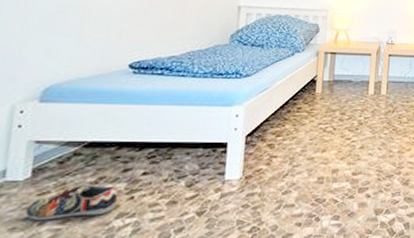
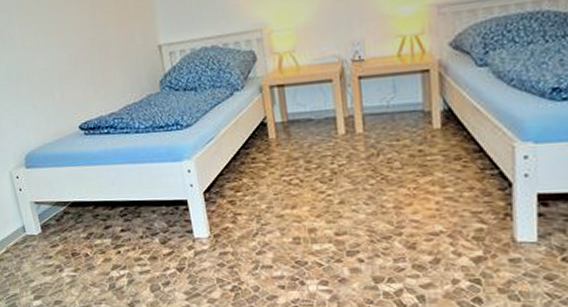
shoe: present [26,185,118,221] -> none [47,240,109,268]

